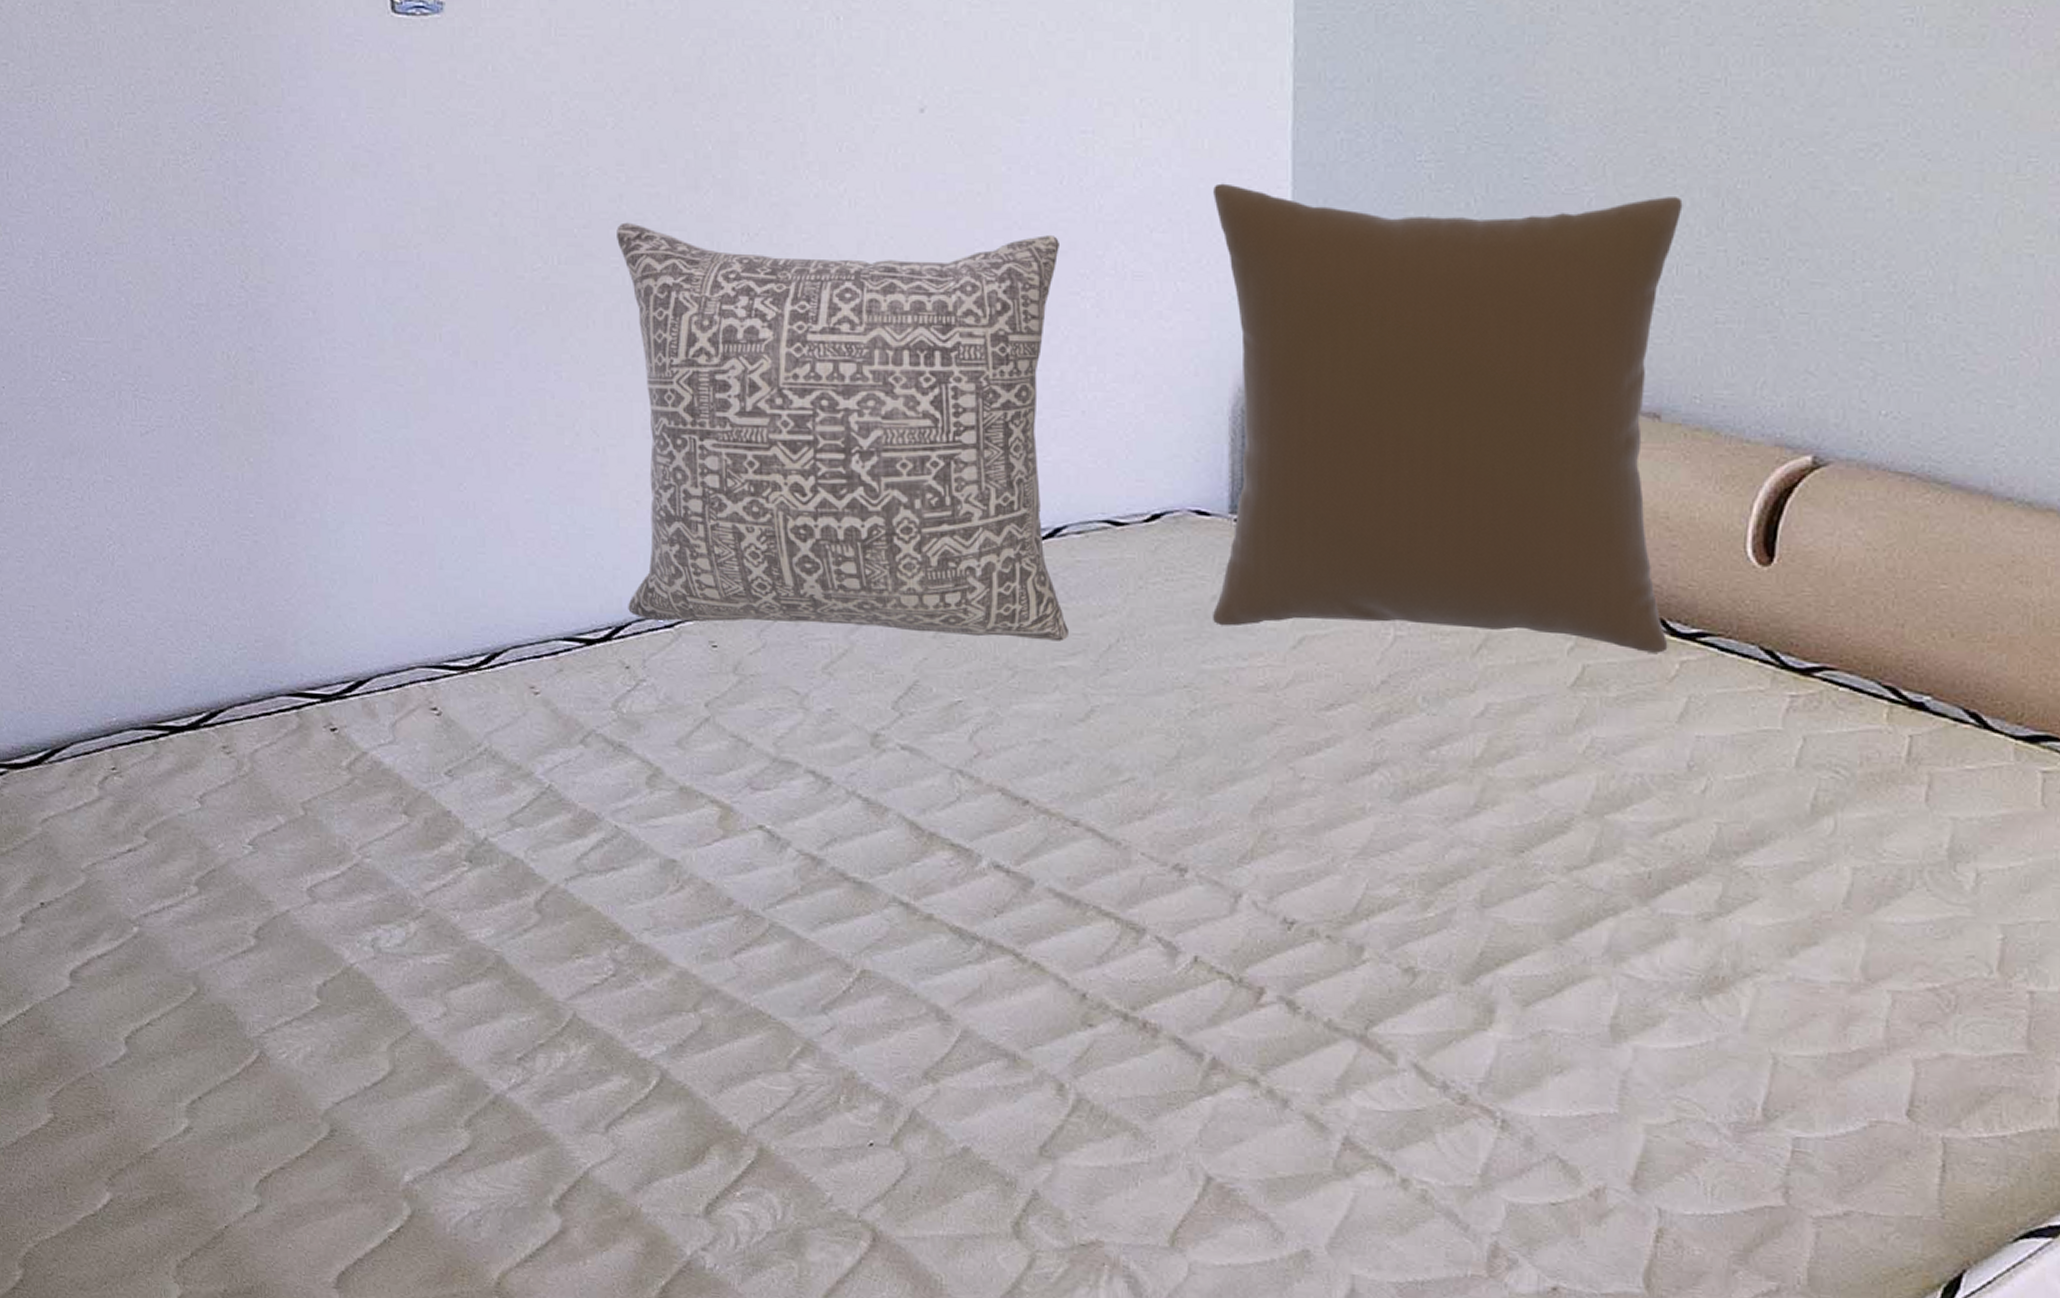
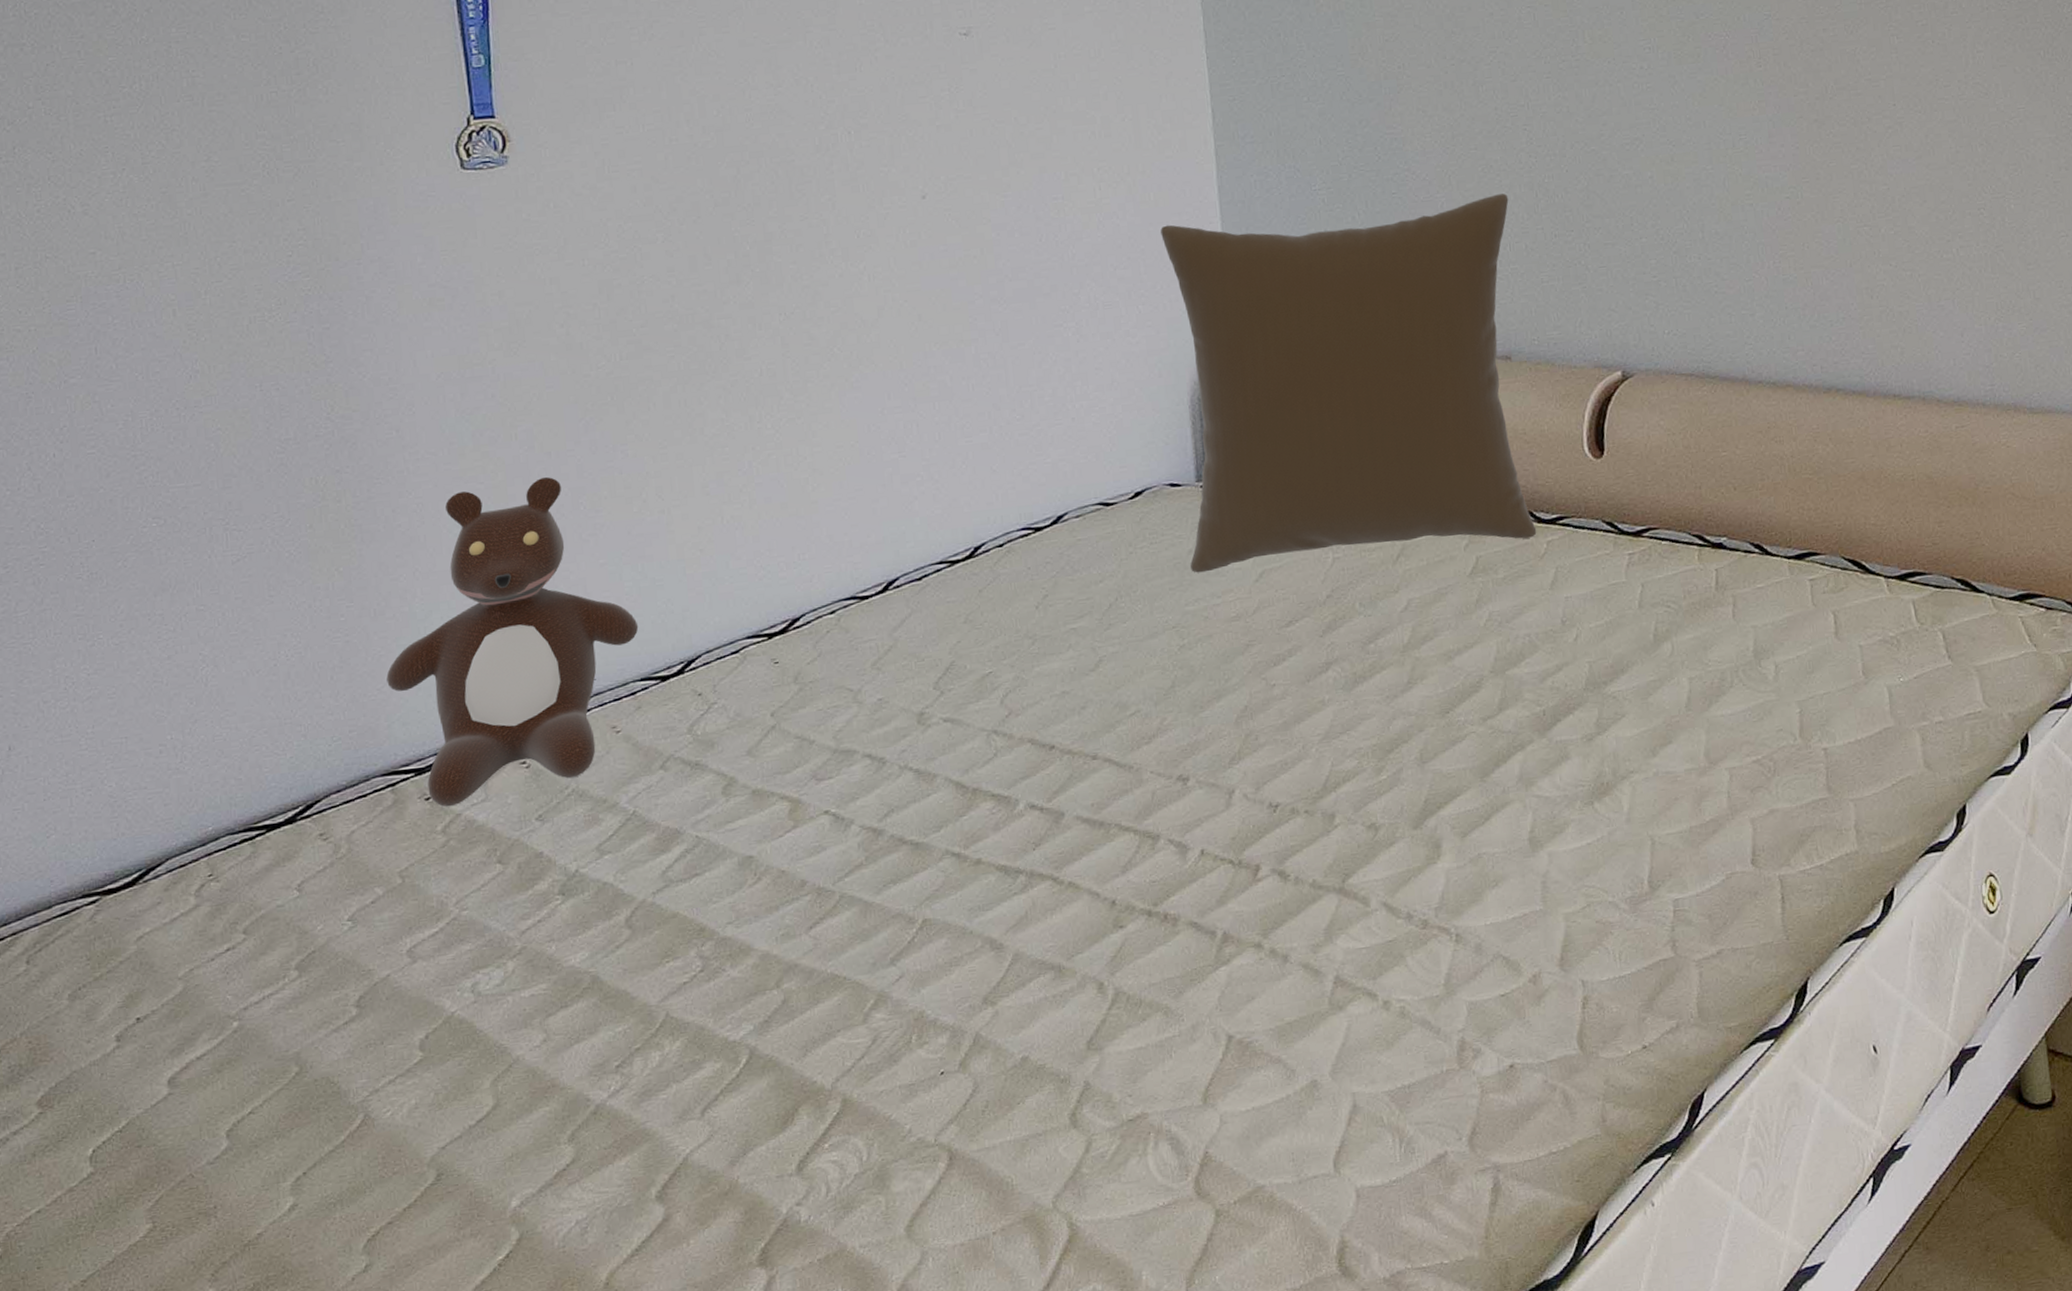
stuffed animal: none [295,390,564,743] -> present [386,477,639,807]
pillow: present [616,222,1070,642] -> none [670,281,1077,650]

